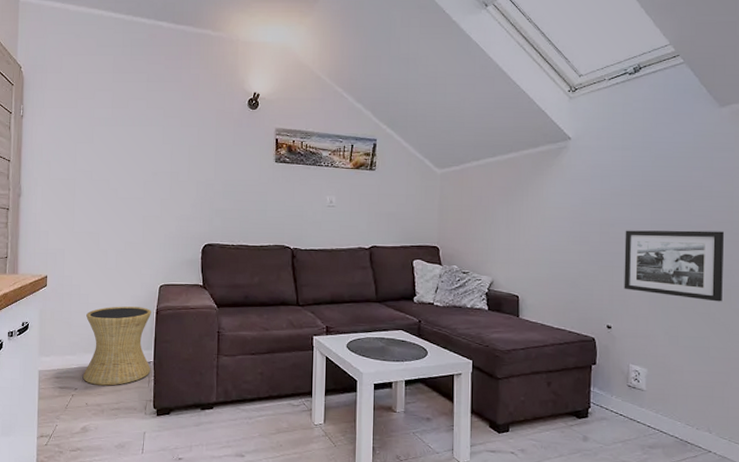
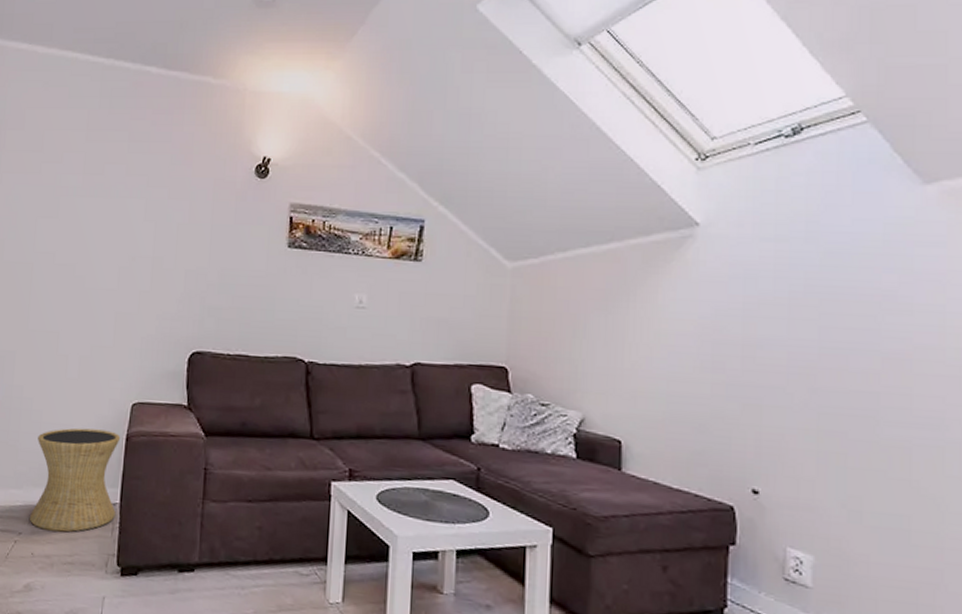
picture frame: present [624,230,724,302] -> none [777,354,931,465]

